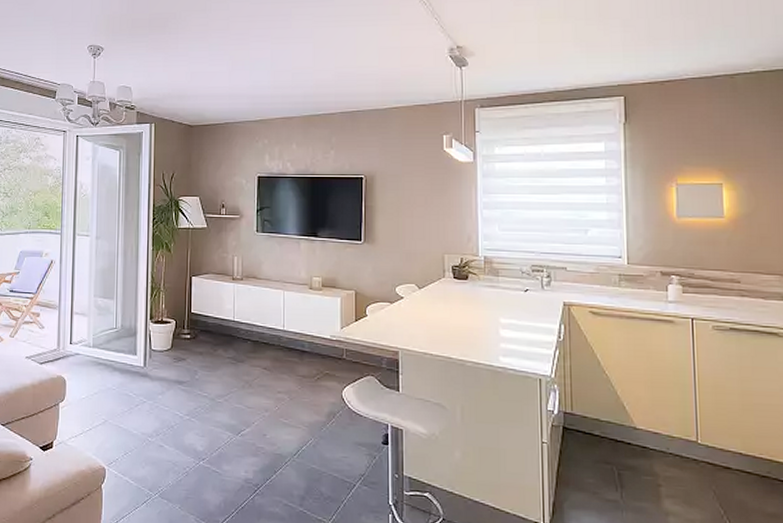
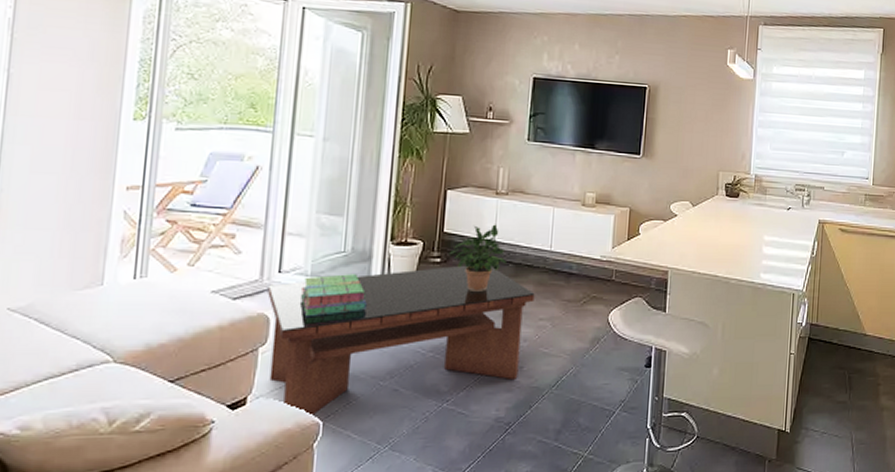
coffee table: none [63,341,272,463] -> present [267,265,535,417]
stack of books: none [86,346,135,381] -> present [300,274,367,318]
potted plant: none [196,306,245,365] -> present [448,224,506,292]

